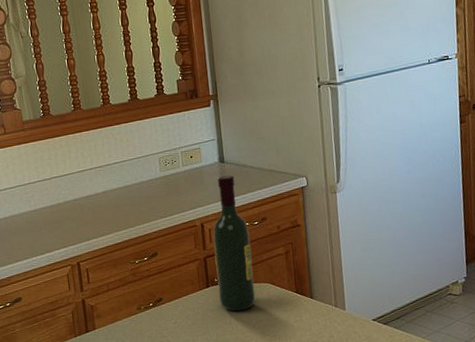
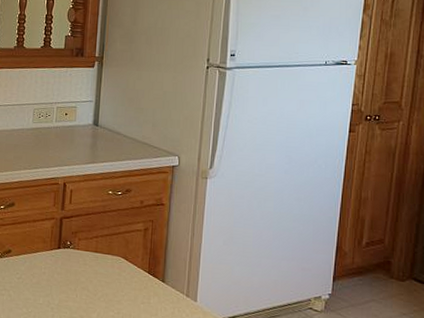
wine bottle: present [213,175,256,311] -> none [69,138,111,280]

